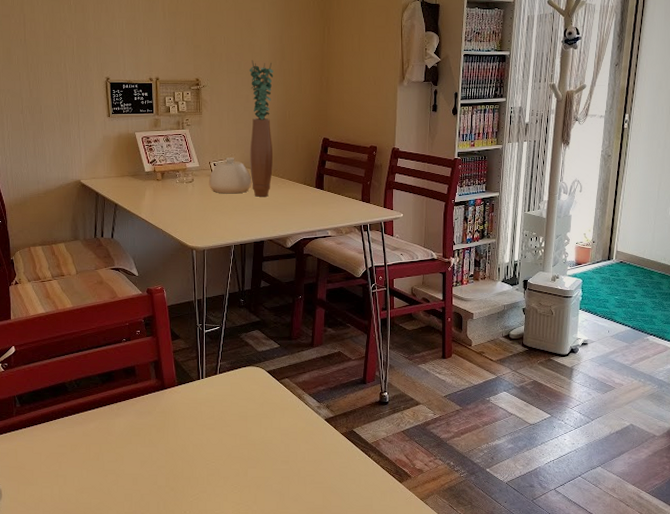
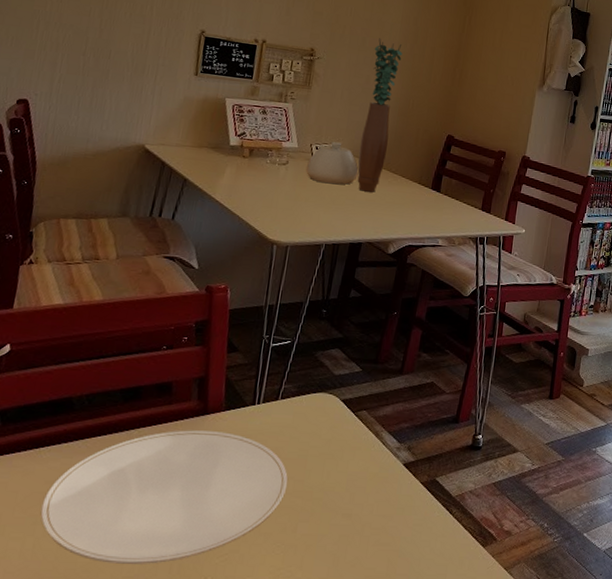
plate: none [59,402,235,503] -> present [40,430,288,564]

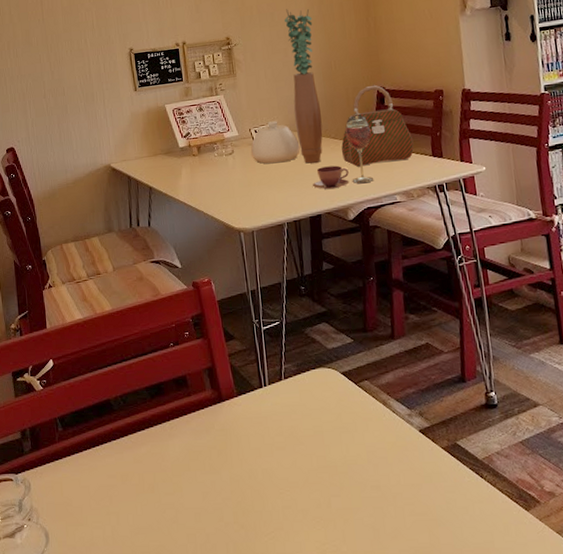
plate: present [40,430,288,564] -> none [109,416,312,546]
teacup: none [361,197,400,221] -> present [313,165,350,190]
handbag: none [397,131,468,209] -> present [341,85,414,167]
wineglass: none [400,155,432,222] -> present [345,115,373,184]

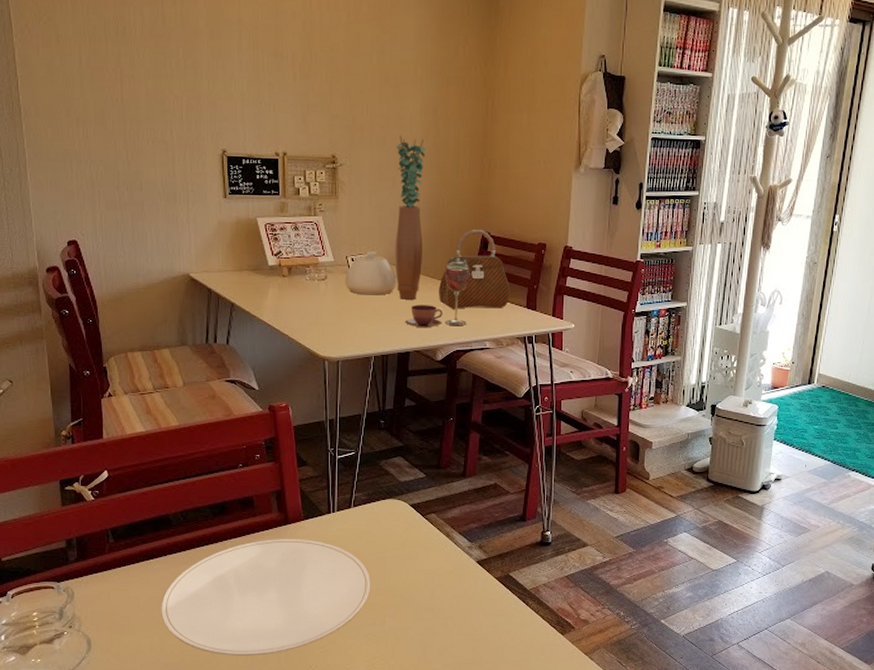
plate: none [109,416,312,546] -> present [161,539,371,656]

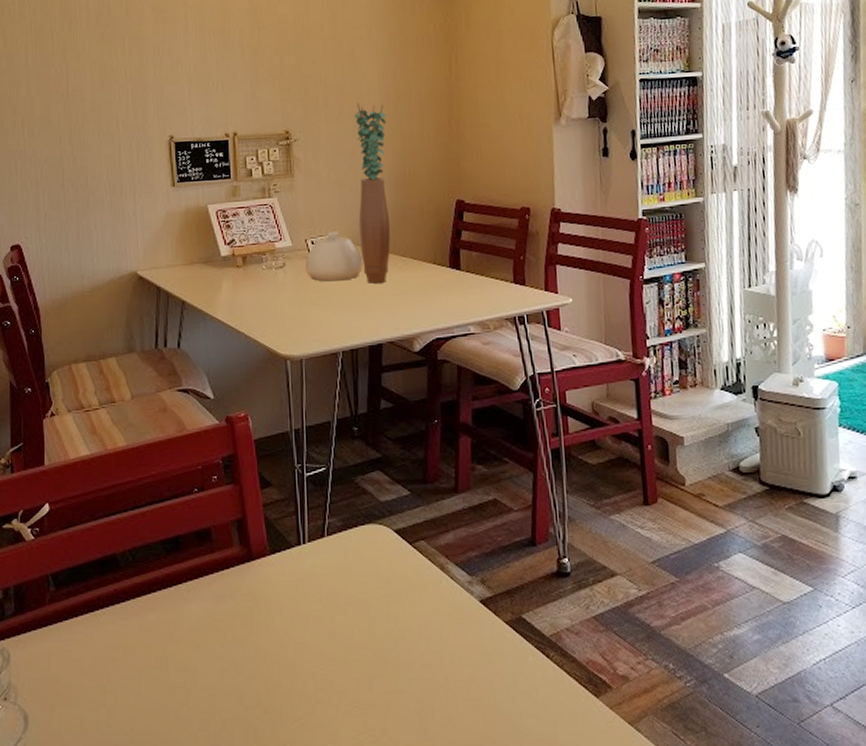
plate: present [161,539,371,656] -> none [107,579,353,733]
teacup: present [405,305,443,328] -> none [375,287,418,315]
handbag: present [438,229,511,309] -> none [410,197,494,291]
wineglass: present [444,257,470,326] -> none [416,230,446,311]

